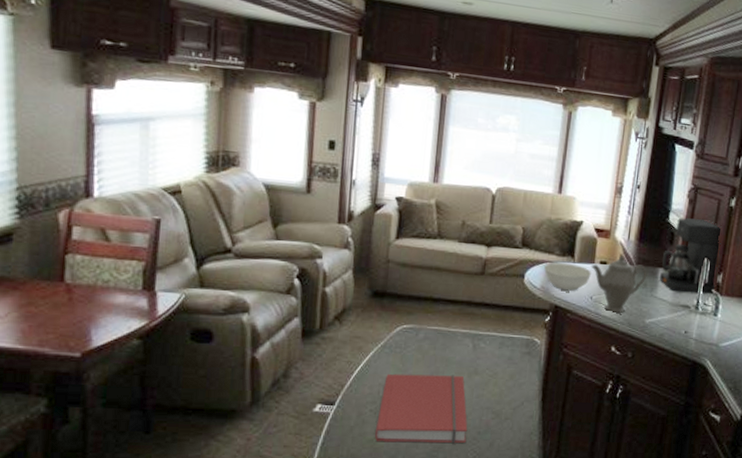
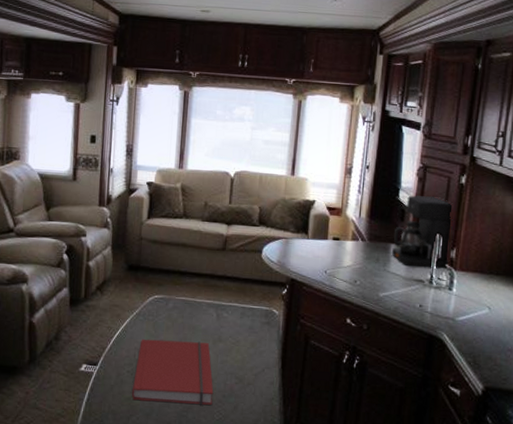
bowl: present [544,263,592,291] -> none [280,239,326,265]
teapot: present [590,255,648,313] -> none [324,231,380,287]

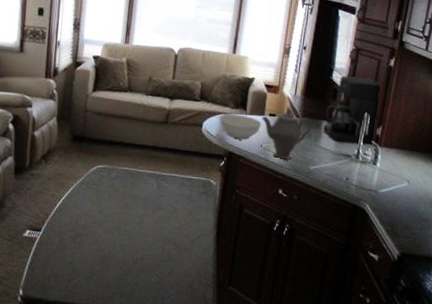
book: present [131,338,214,405] -> none [73,206,152,269]
bowl: none [280,239,326,265] -> present [219,114,262,139]
teapot: none [324,231,380,287] -> present [261,108,312,160]

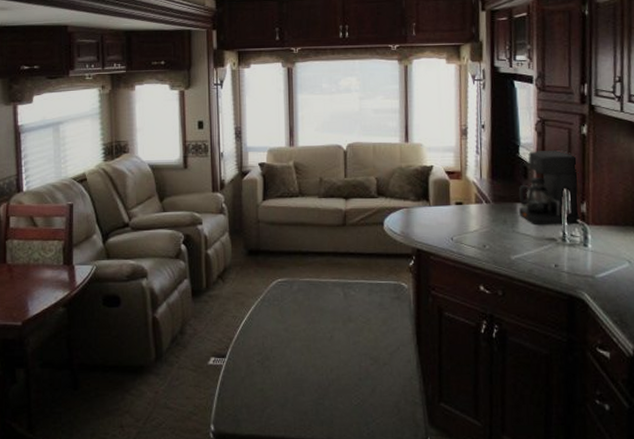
bowl: present [219,114,262,139] -> none [402,208,449,234]
teapot: present [261,108,312,160] -> none [446,194,506,251]

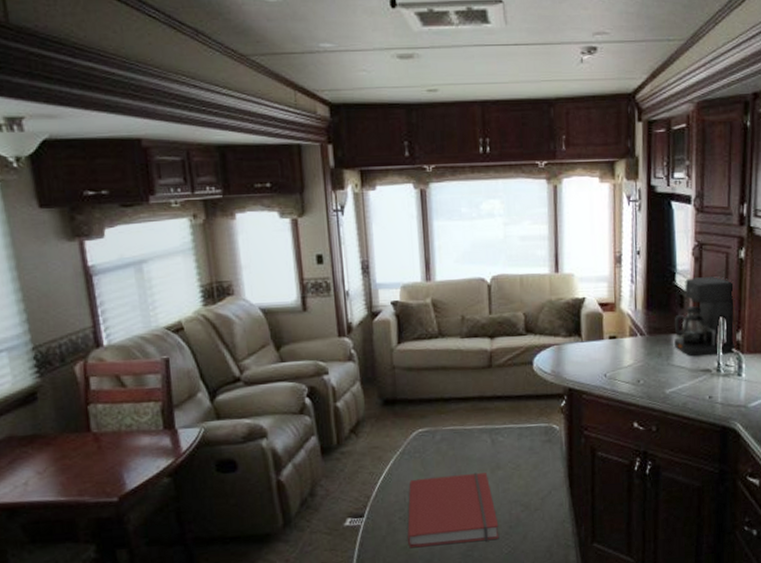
book: none [263,323,349,391] -> present [407,472,500,549]

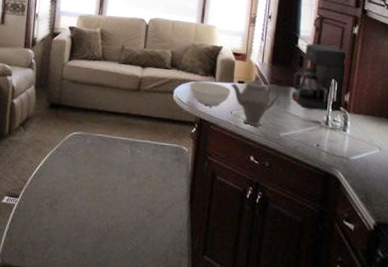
book: present [407,472,500,549] -> none [50,172,127,237]
bowl: none [552,343,603,372] -> present [190,82,232,106]
teapot: none [600,326,661,387] -> present [230,75,281,127]

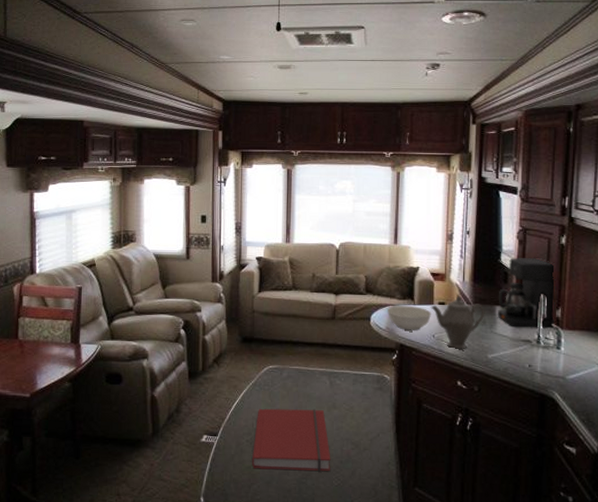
book: none [50,172,127,237] -> present [251,408,331,472]

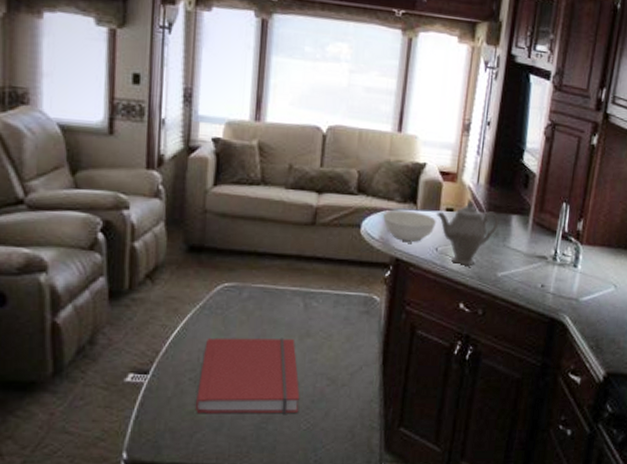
coffee maker: present [497,257,556,328] -> none [512,158,582,242]

